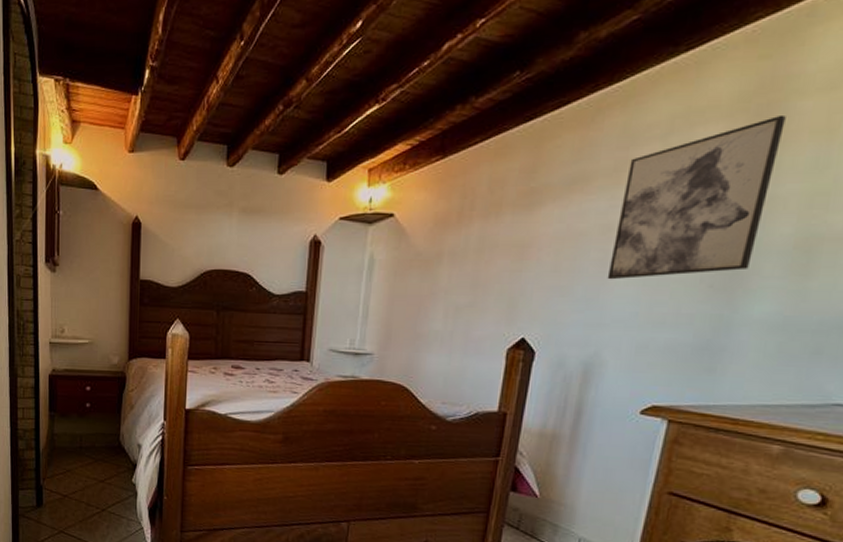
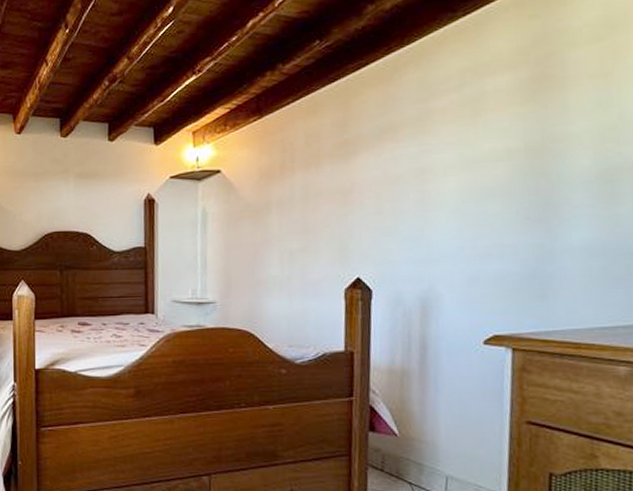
wall art: present [607,114,786,280] -> none [428,63,564,218]

